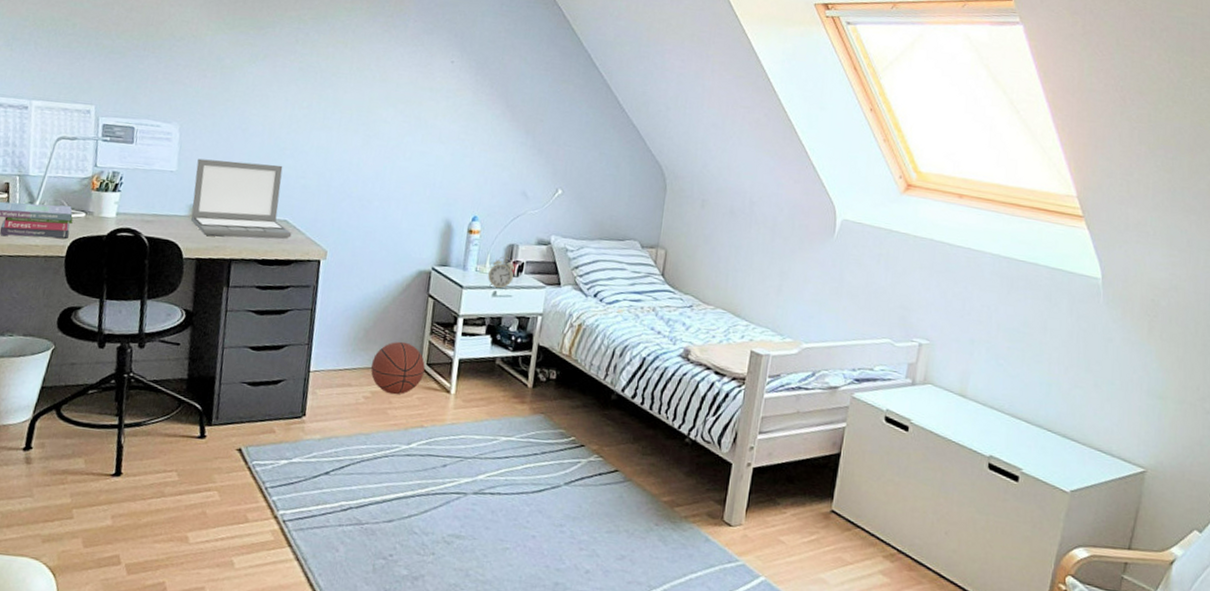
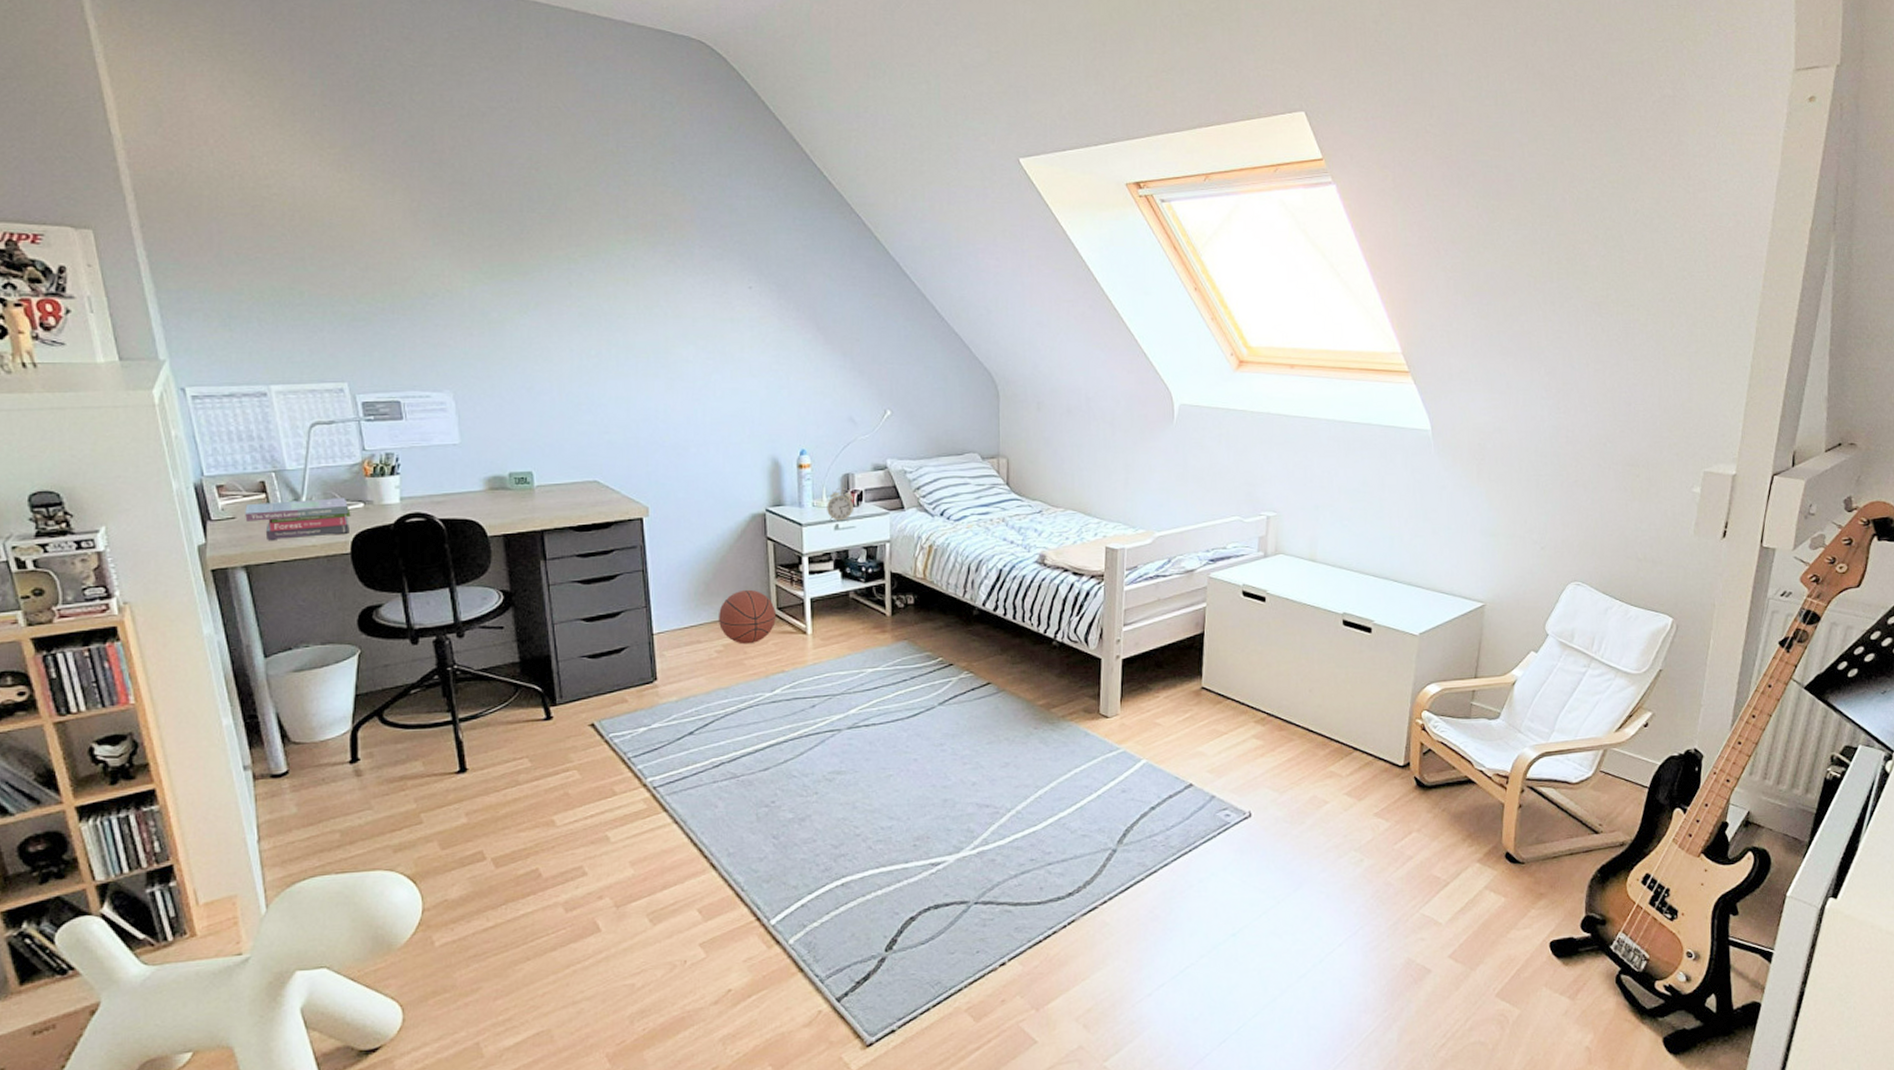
laptop: present [190,158,292,239] -> none [482,422,606,510]

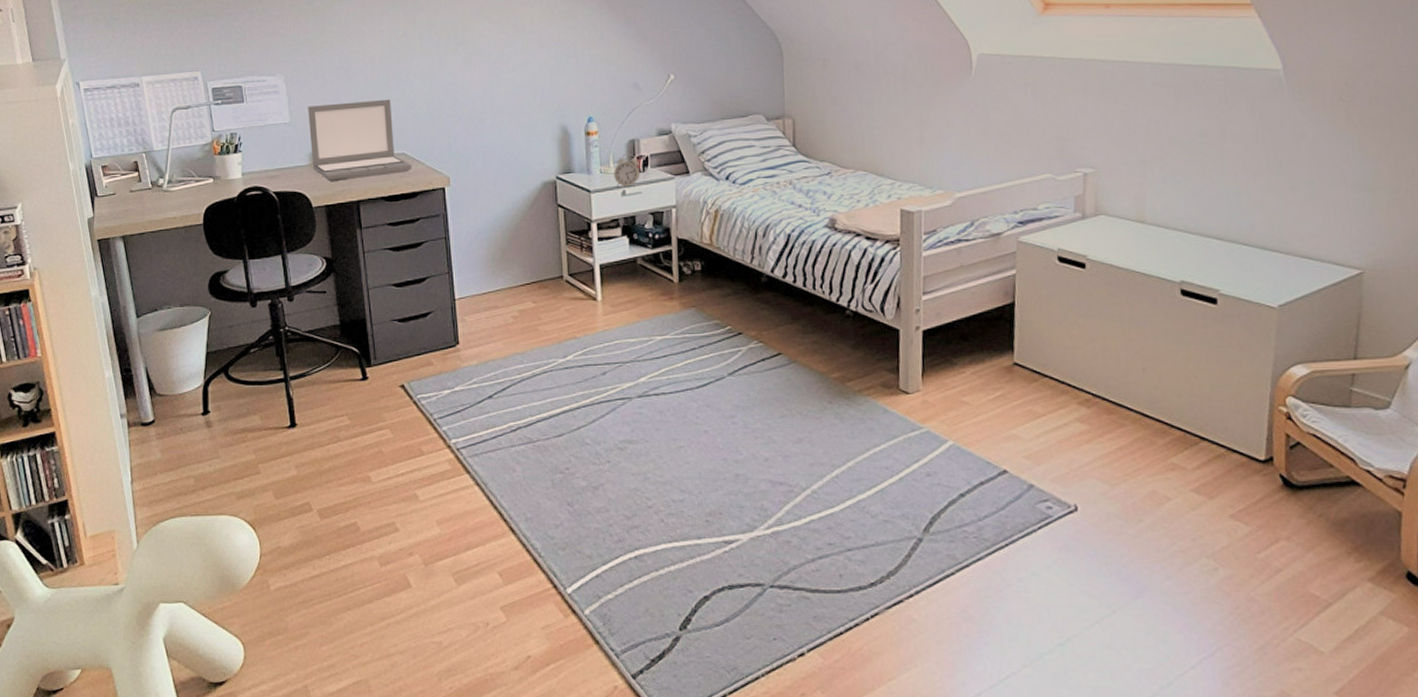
books: present [245,498,351,540] -> none [123,174,203,213]
laptop: none [482,422,606,510] -> present [308,99,412,182]
basketball: present [718,589,776,645] -> none [513,256,567,310]

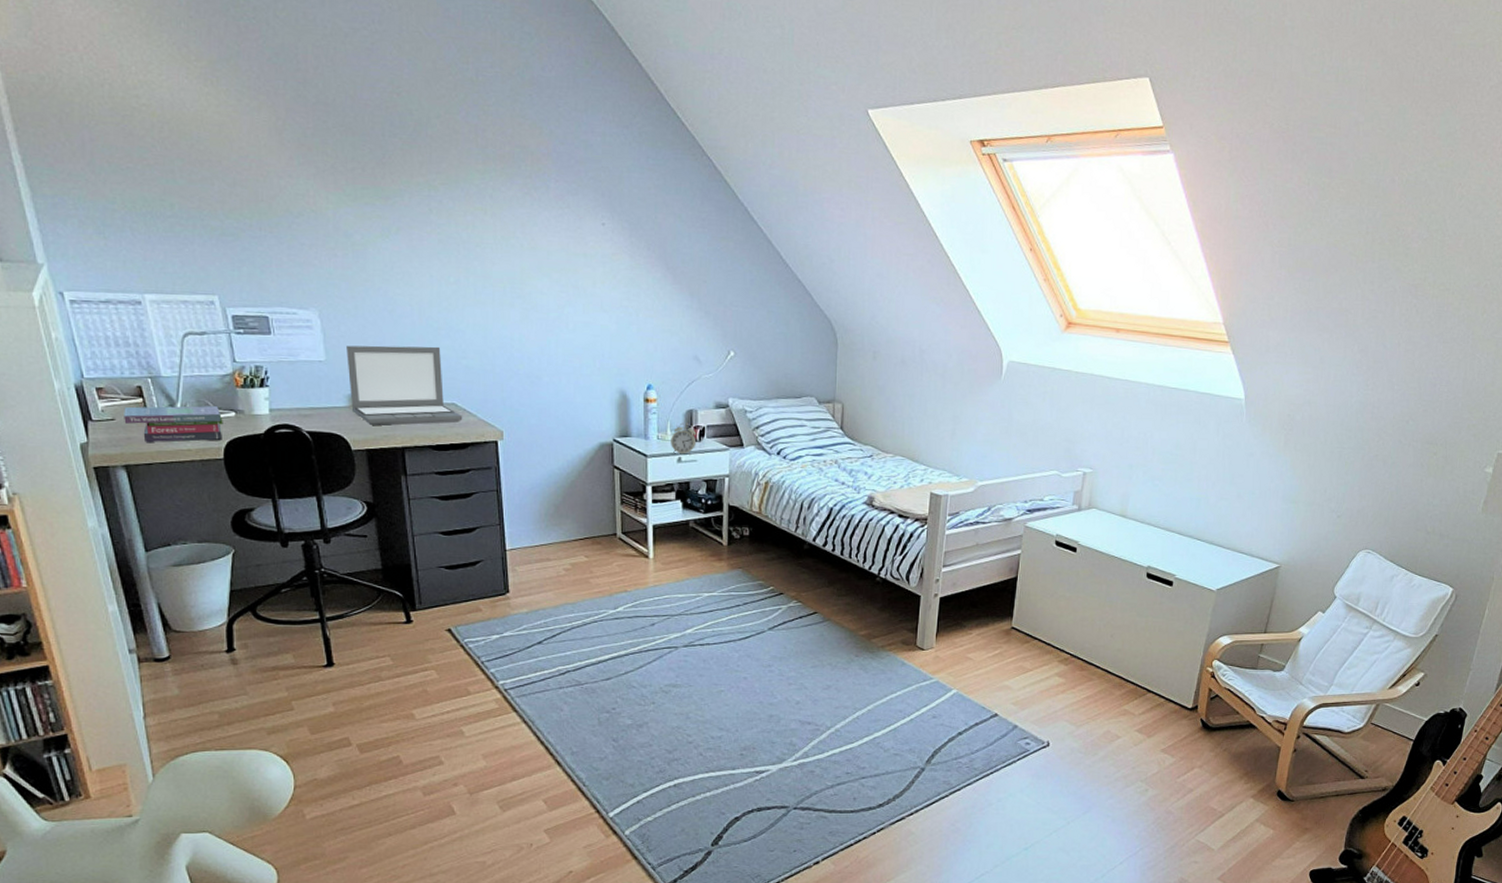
books: none [123,174,203,213] -> present [124,405,223,442]

